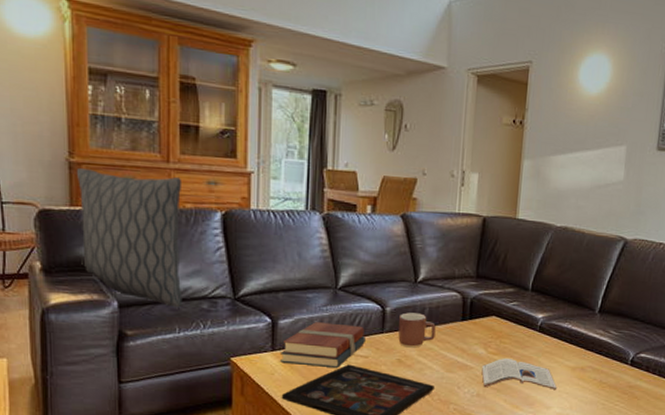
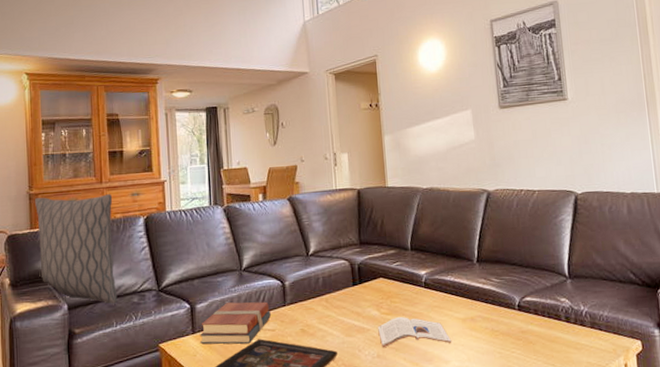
mug: present [398,312,436,348] -> none [296,283,331,317]

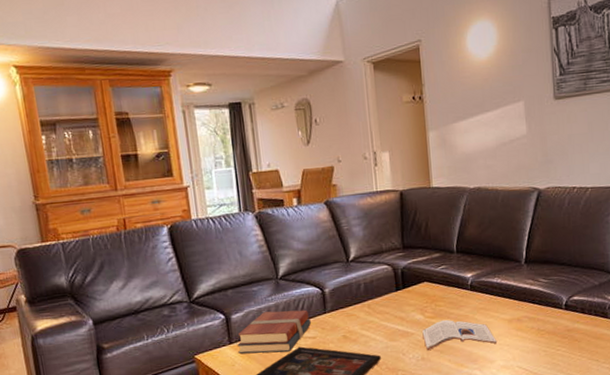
pillow: present [34,194,118,304] -> none [42,202,146,318]

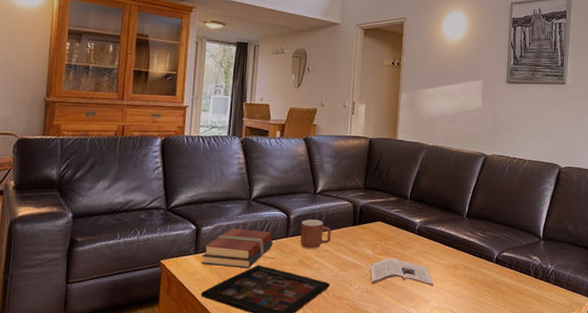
mug: none [337,290,374,324] -> present [300,219,331,250]

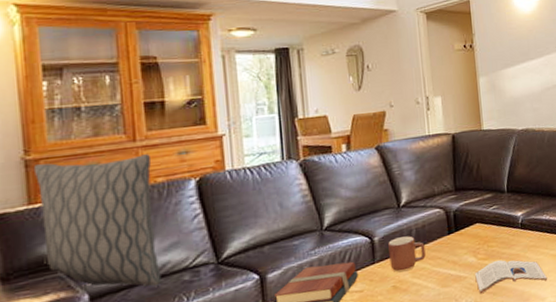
pillow: none [46,106,132,218] -> present [33,154,162,287]

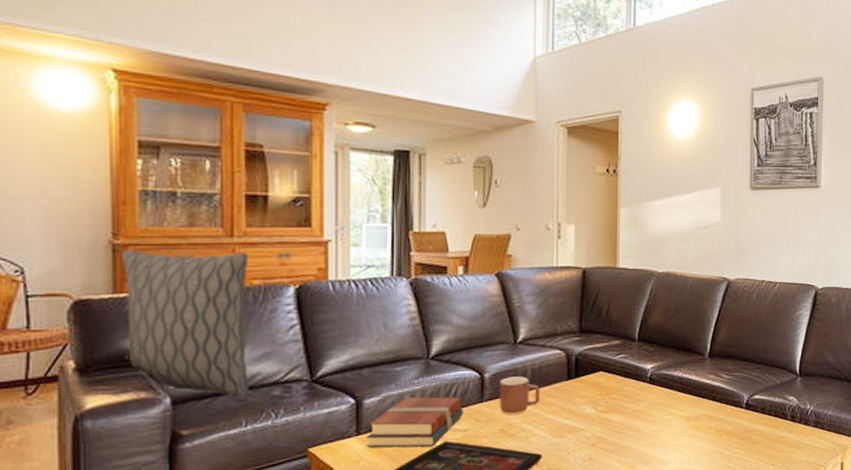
magazine: present [475,259,548,294] -> none [592,414,673,450]

